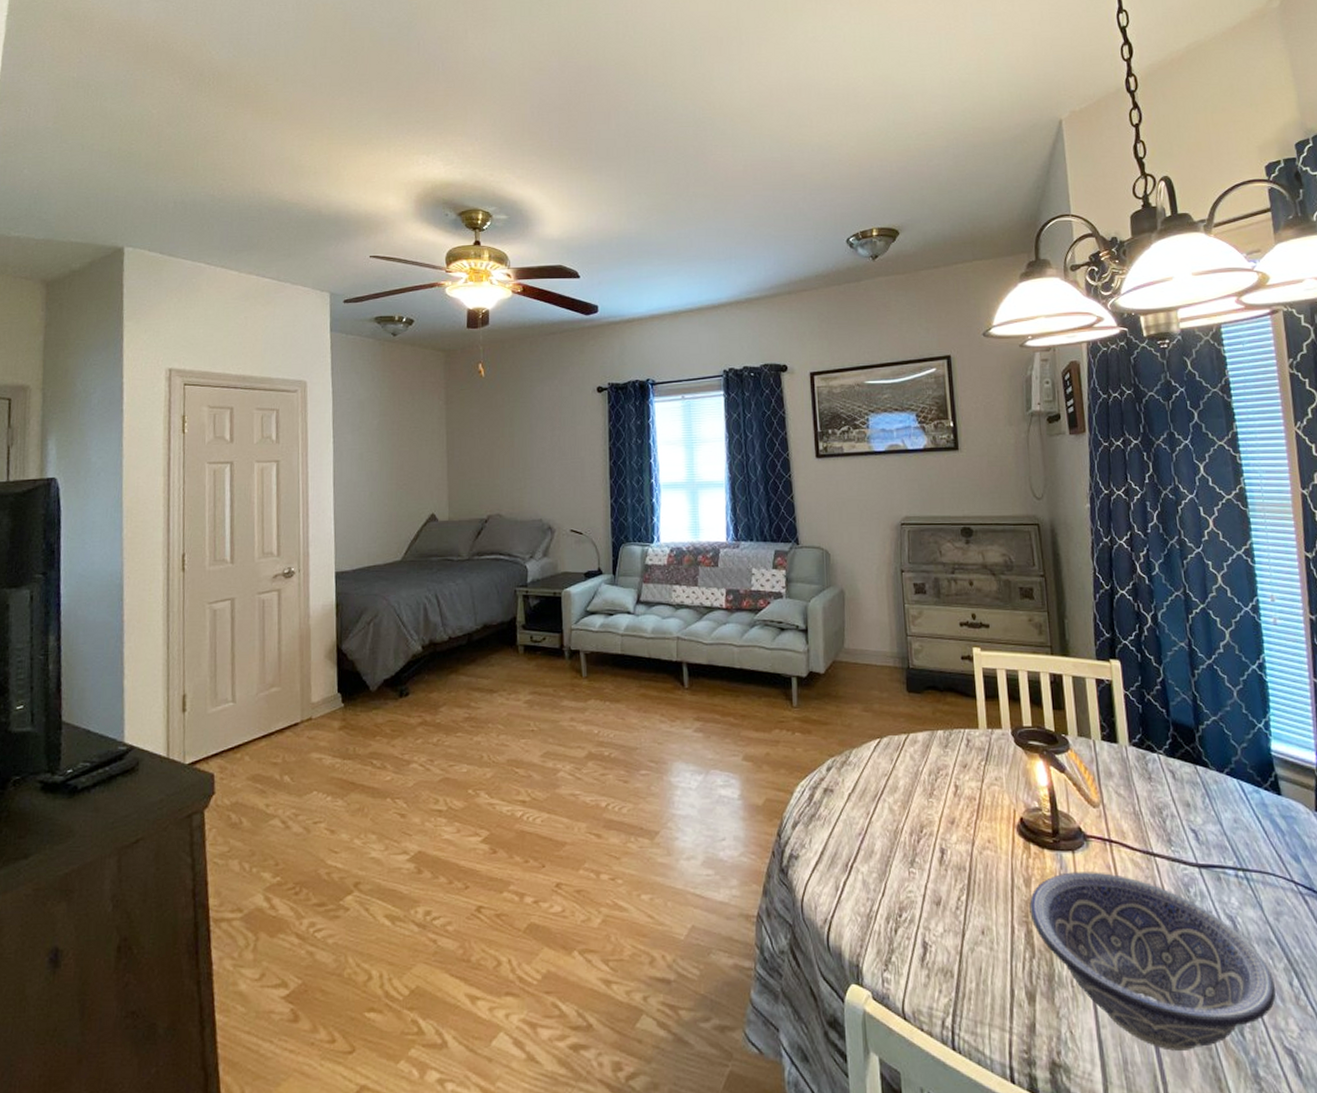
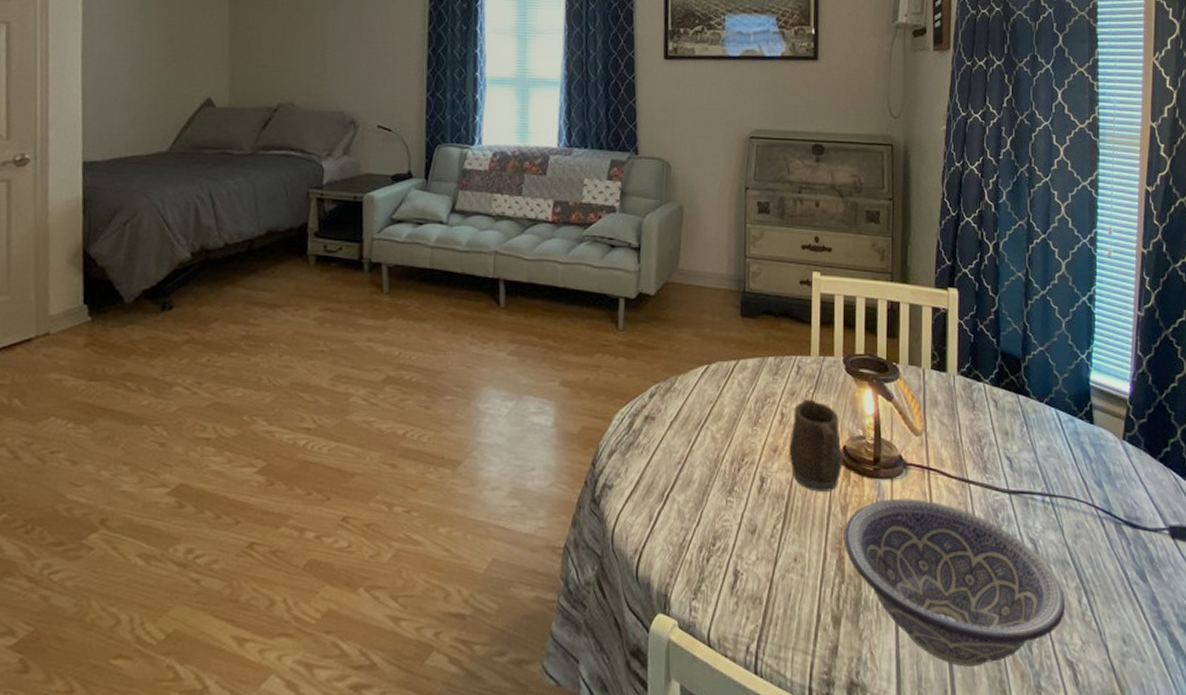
mug: none [965,771,1022,864] -> present [789,399,843,492]

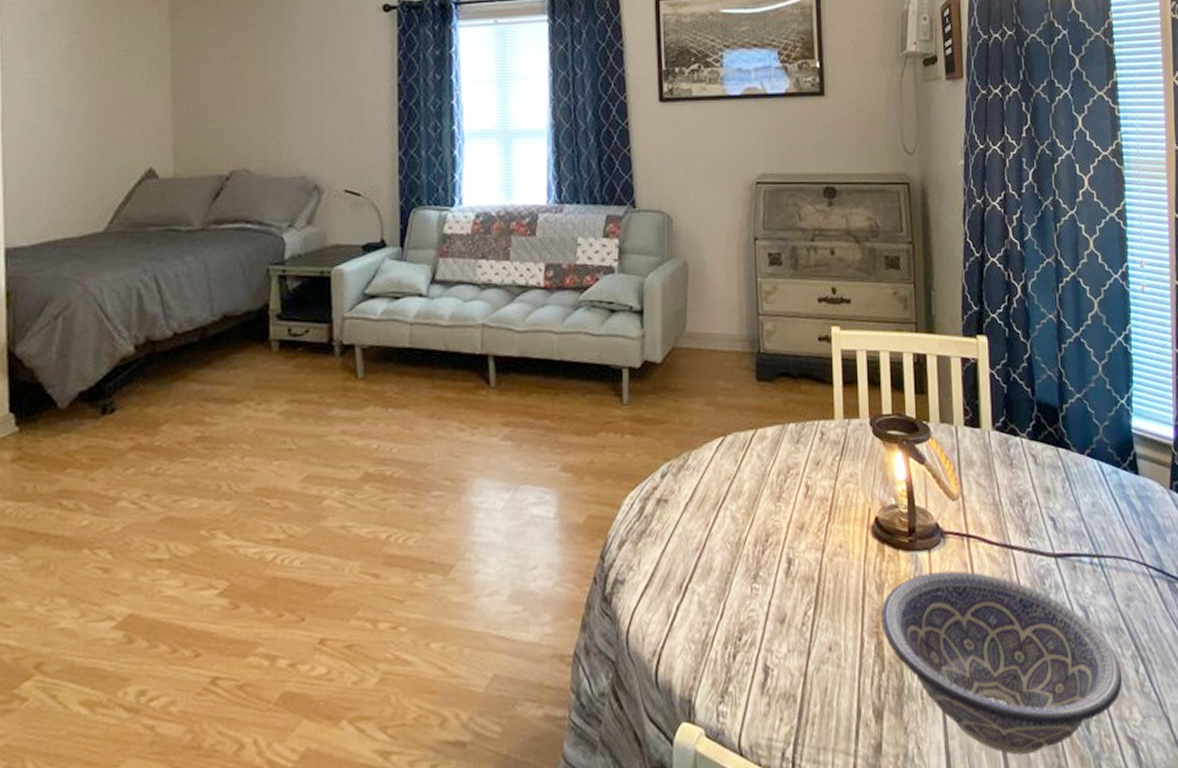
mug: present [789,399,843,492] -> none [816,467,876,571]

